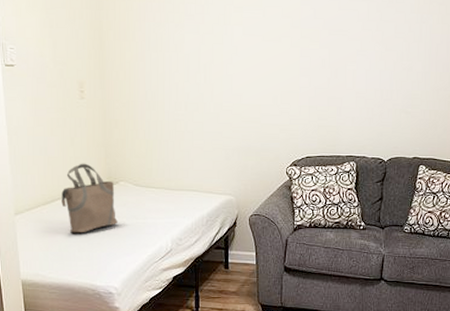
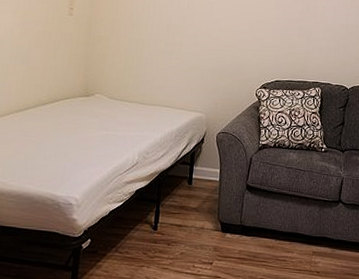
tote bag: present [61,163,119,233] -> none [34,74,90,142]

